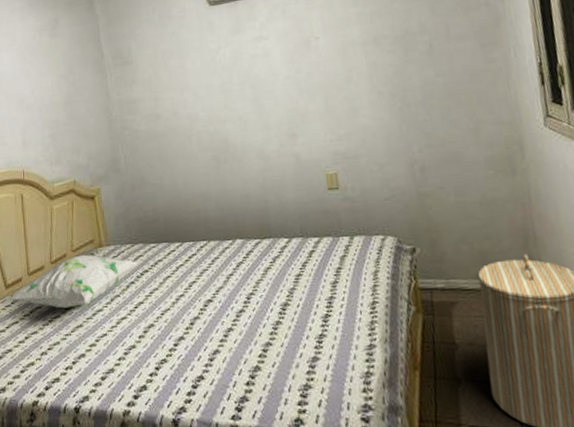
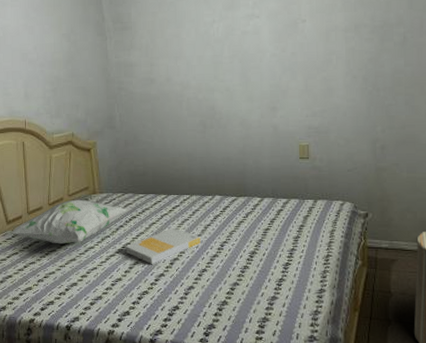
book: none [138,280,223,327] -> present [125,227,201,265]

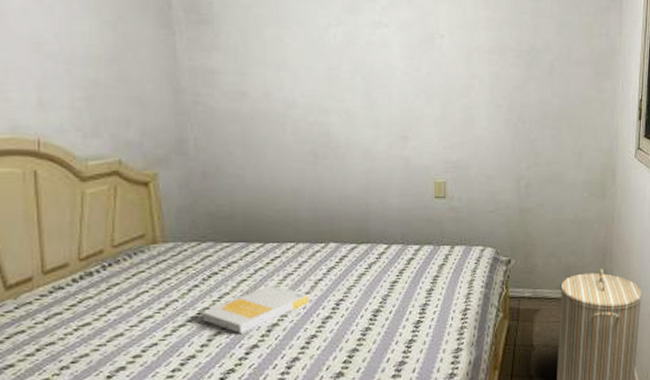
decorative pillow: present [11,199,130,244] -> none [13,251,209,315]

